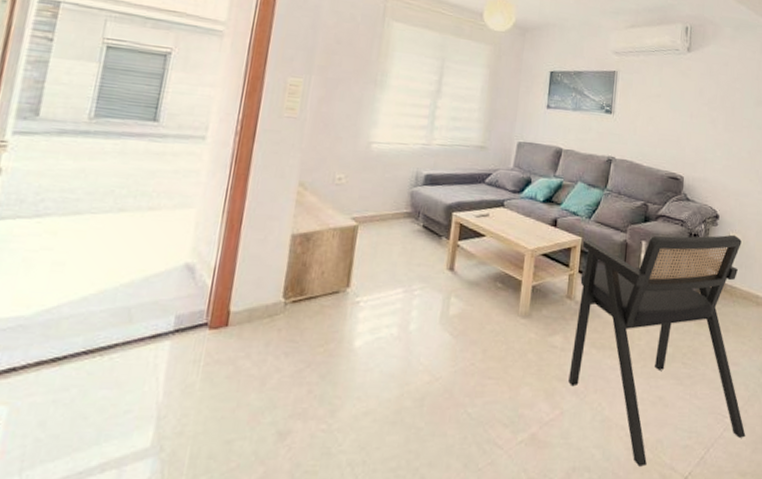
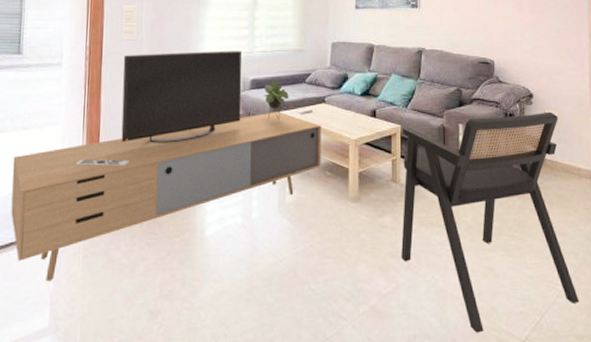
media console: none [120,134,497,393] -> present [11,50,321,282]

